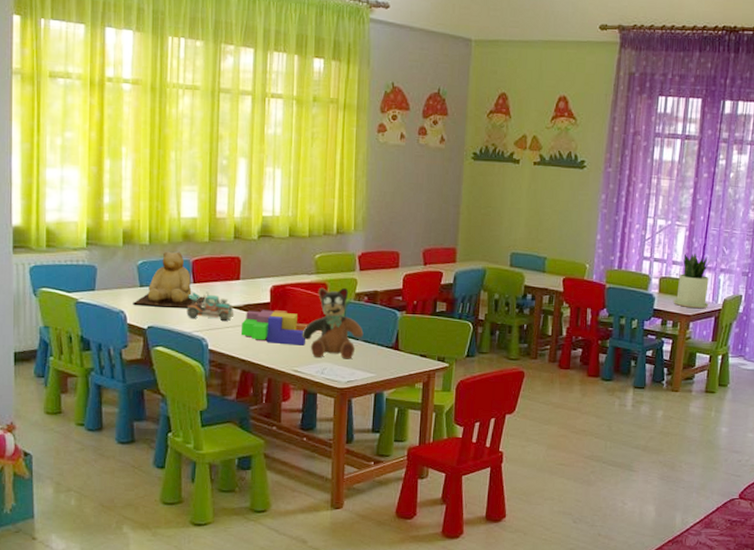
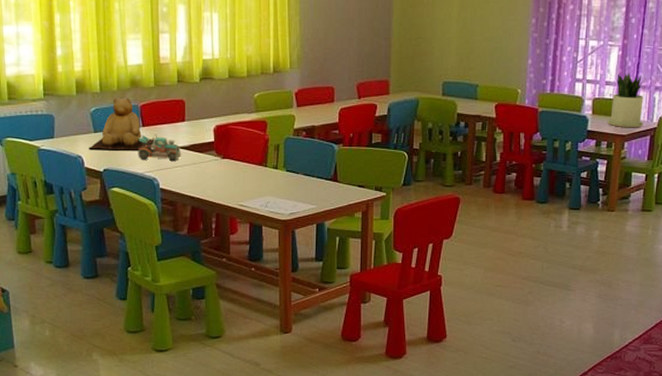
toy blocks: present [241,310,308,346] -> none [189,149,251,181]
stuffed animal: present [302,287,364,359] -> none [245,125,303,193]

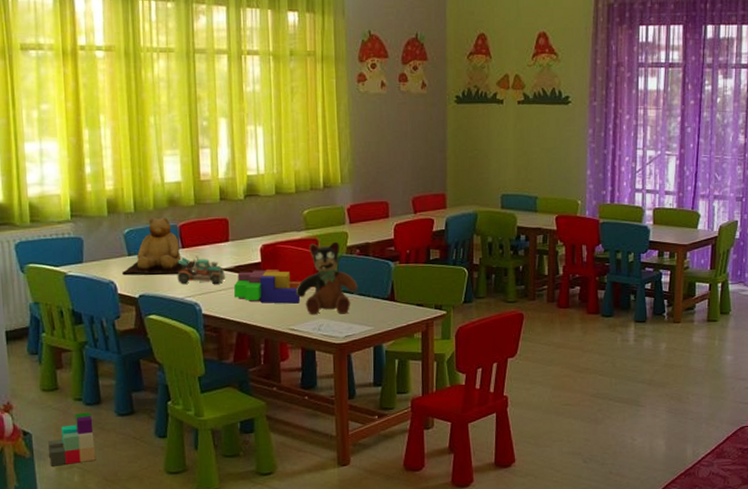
toy blocks: none [23,274,64,321] -> present [48,412,95,466]
toy blocks: none [189,149,251,181] -> present [234,269,301,304]
stuffed animal: none [245,125,303,193] -> present [295,242,358,314]
planter: present [606,73,646,128] -> none [668,182,704,238]

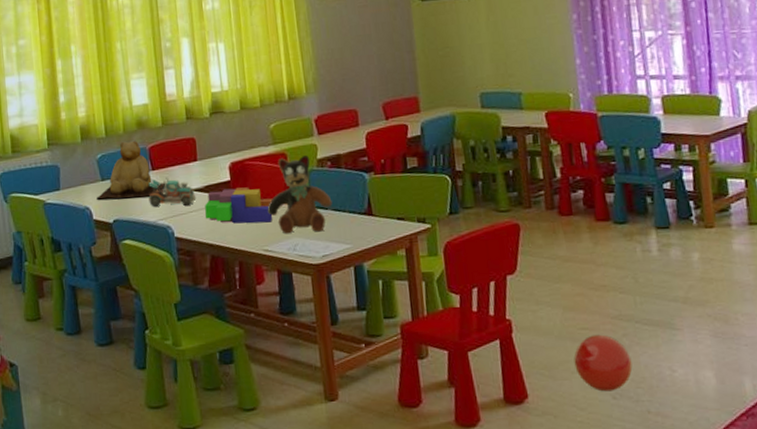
toy blocks: present [48,412,95,466] -> none [33,343,78,400]
ball: none [556,409,602,457] -> present [573,334,633,392]

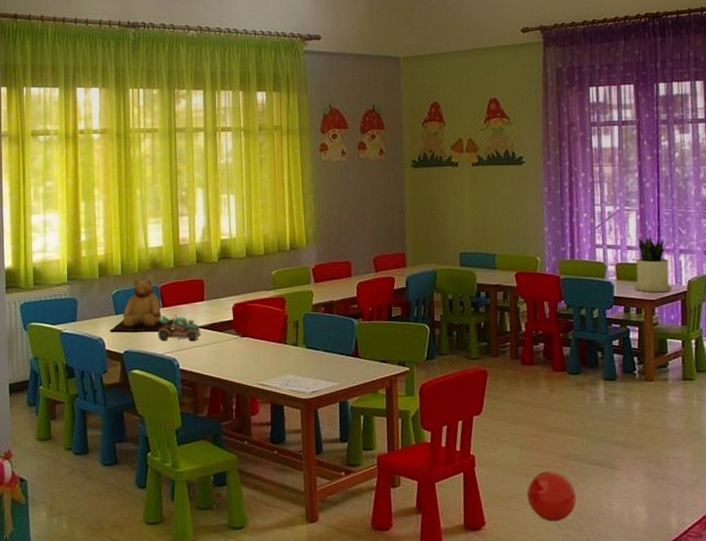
toy blocks: present [205,187,273,224] -> none [209,327,270,360]
stuffed animal: present [267,156,333,233] -> none [265,301,324,370]
planter: none [683,63,730,127] -> present [633,237,672,293]

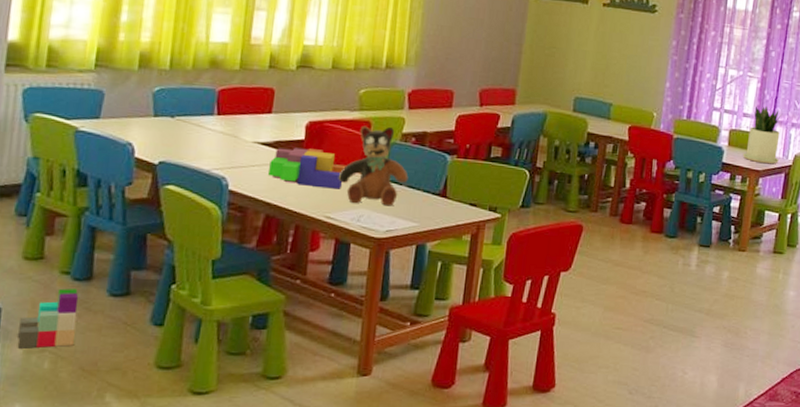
toy blocks: none [41,462,82,513] -> present [17,288,79,349]
teddy bear: present [110,279,173,333] -> none [144,78,229,144]
trailer truck: present [158,314,201,341] -> none [206,125,263,158]
toy blocks: none [209,327,270,360] -> present [268,148,346,189]
stuffed animal: none [265,301,324,370] -> present [338,125,408,206]
ball: present [526,471,577,522] -> none [602,334,653,387]

